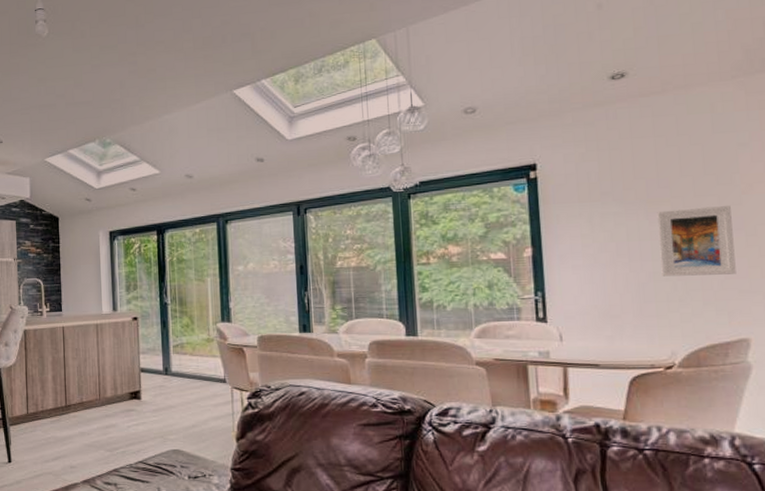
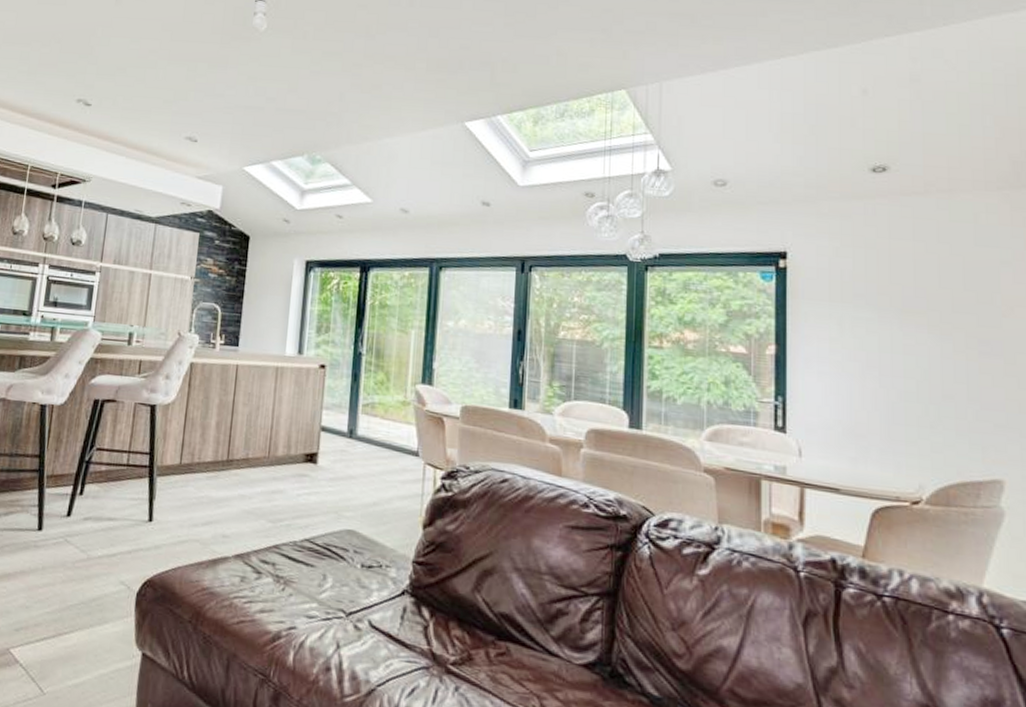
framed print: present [657,205,736,277] -> none [912,323,993,405]

